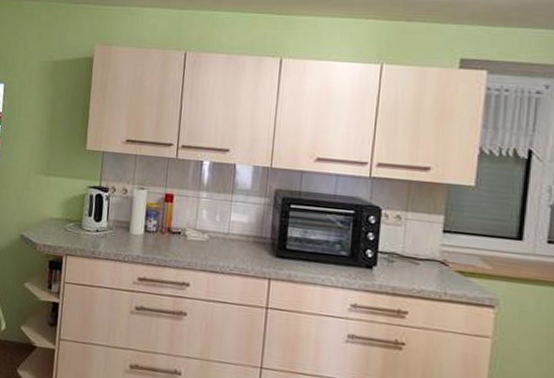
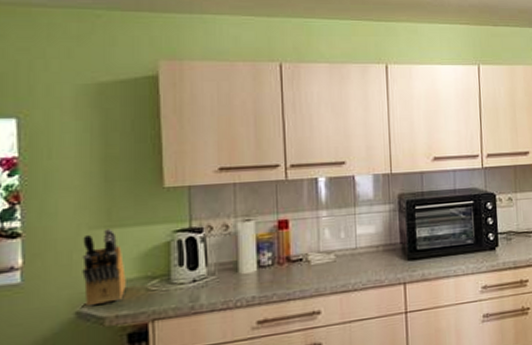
knife block: none [27,176,54,234] -> present [82,229,126,307]

